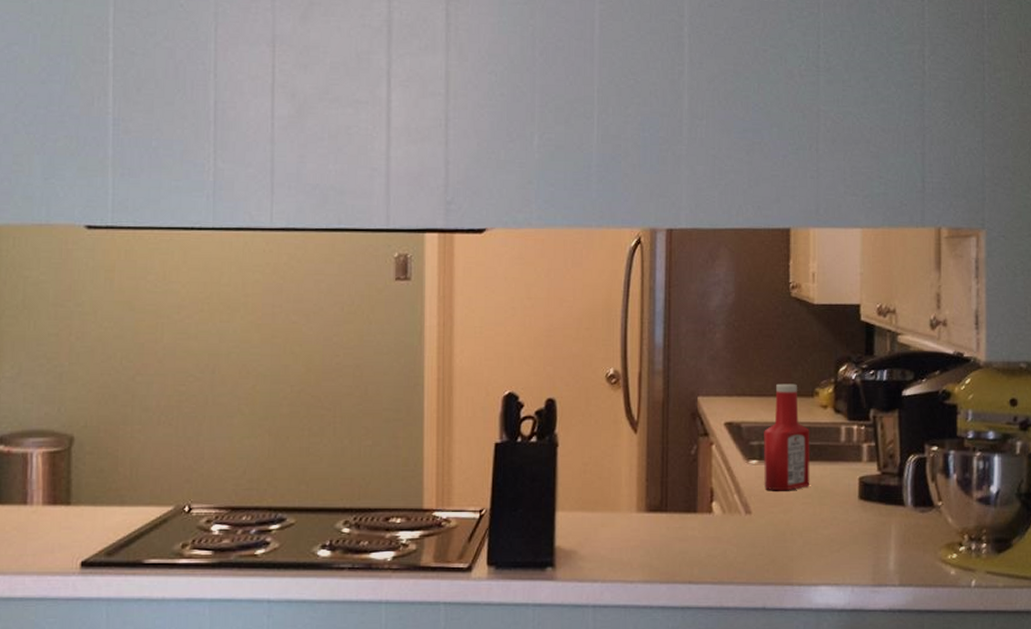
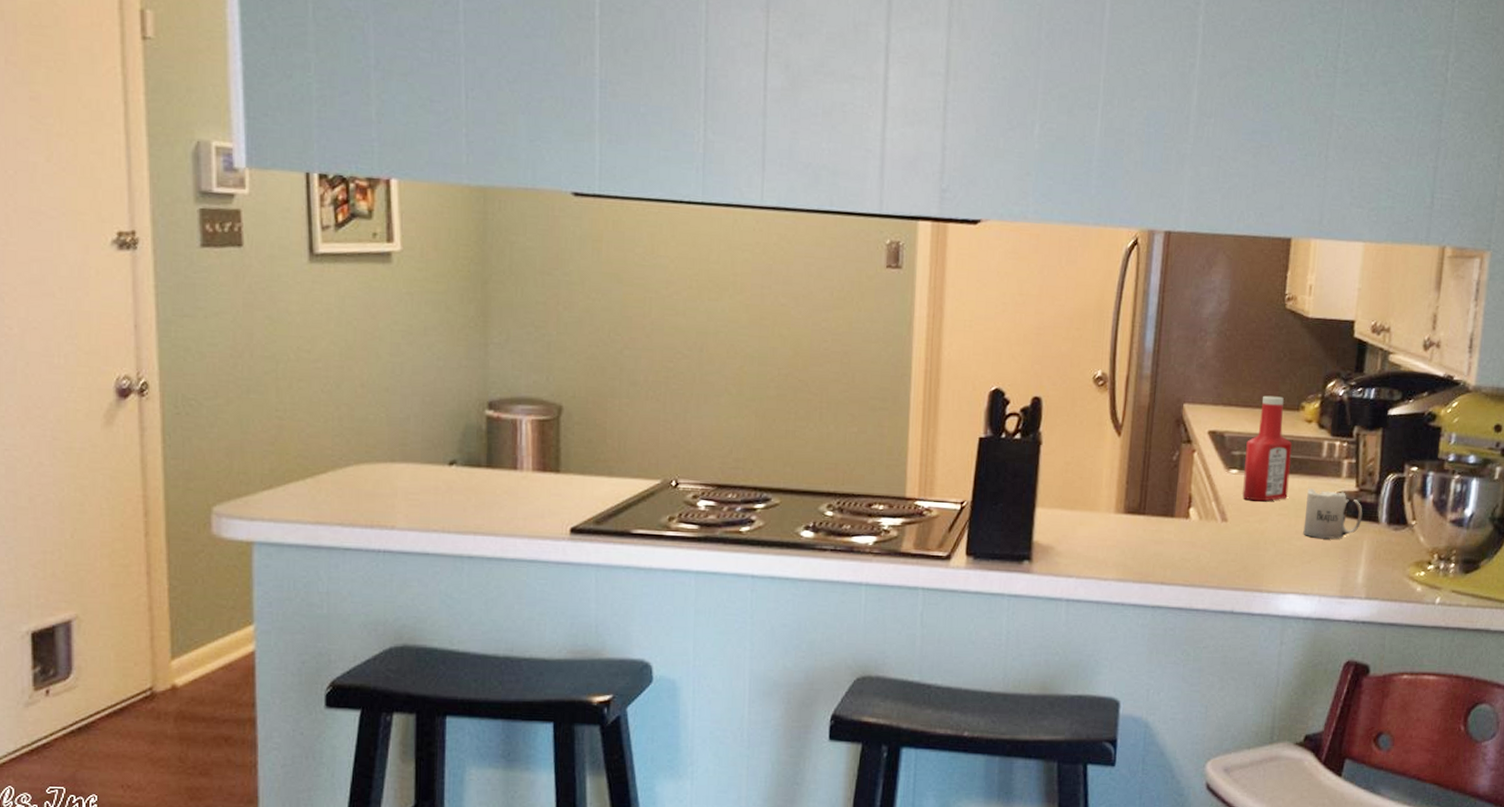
mug: none [829,475,888,525] -> present [1303,489,1363,539]

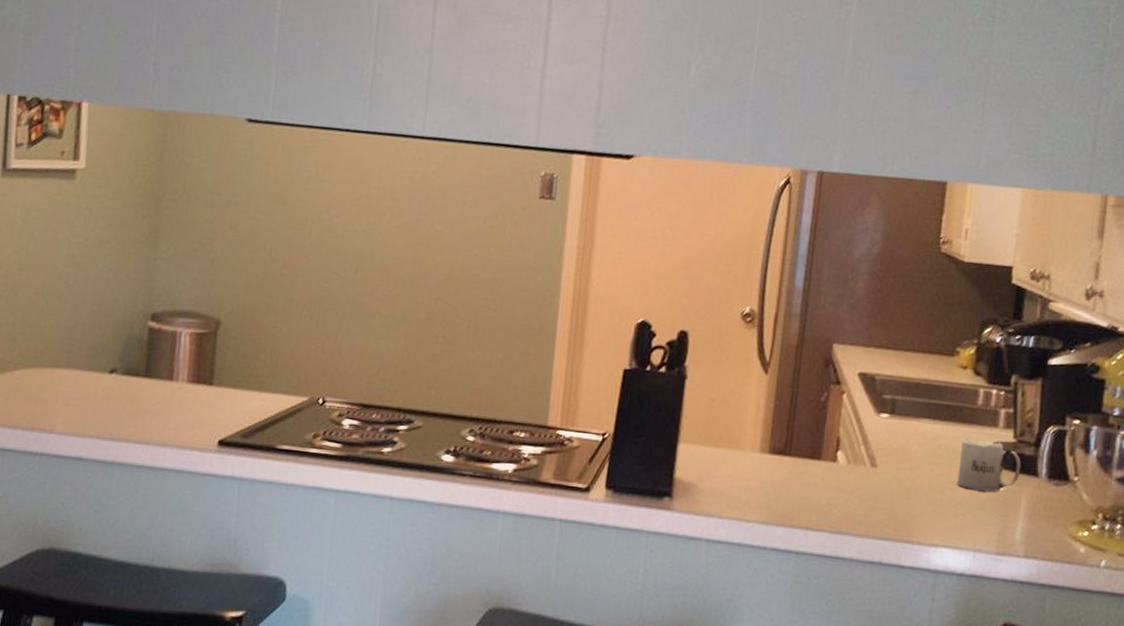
ketchup bottle: present [1242,395,1292,502] -> none [893,339,946,449]

